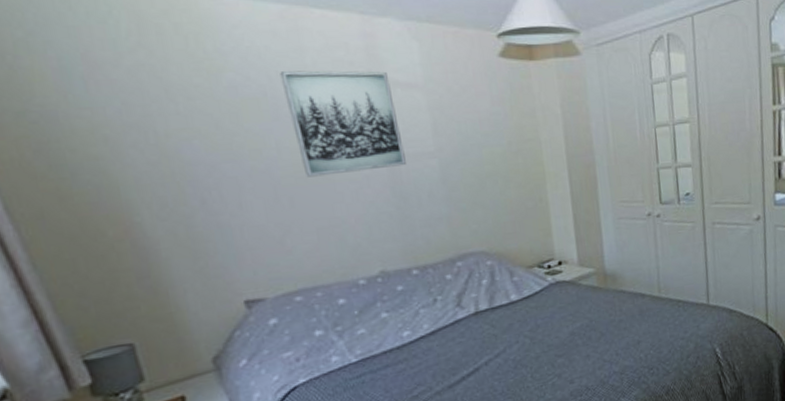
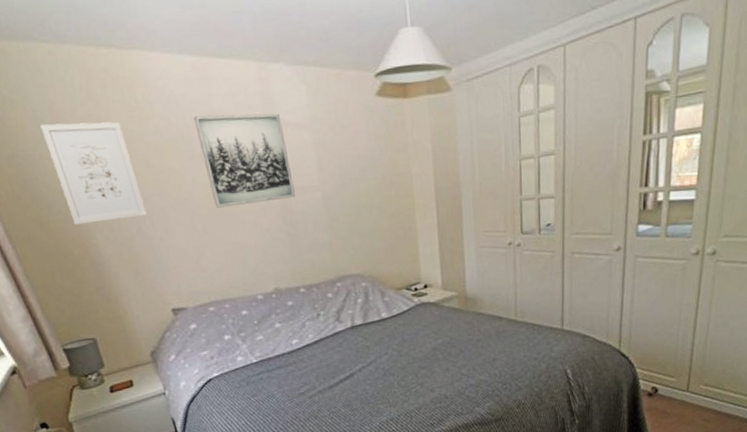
wall art: none [68,74,214,199] -> present [40,122,147,225]

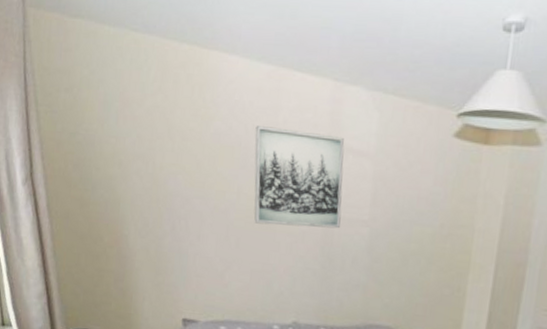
wall art: present [40,122,147,225] -> none [107,108,184,217]

